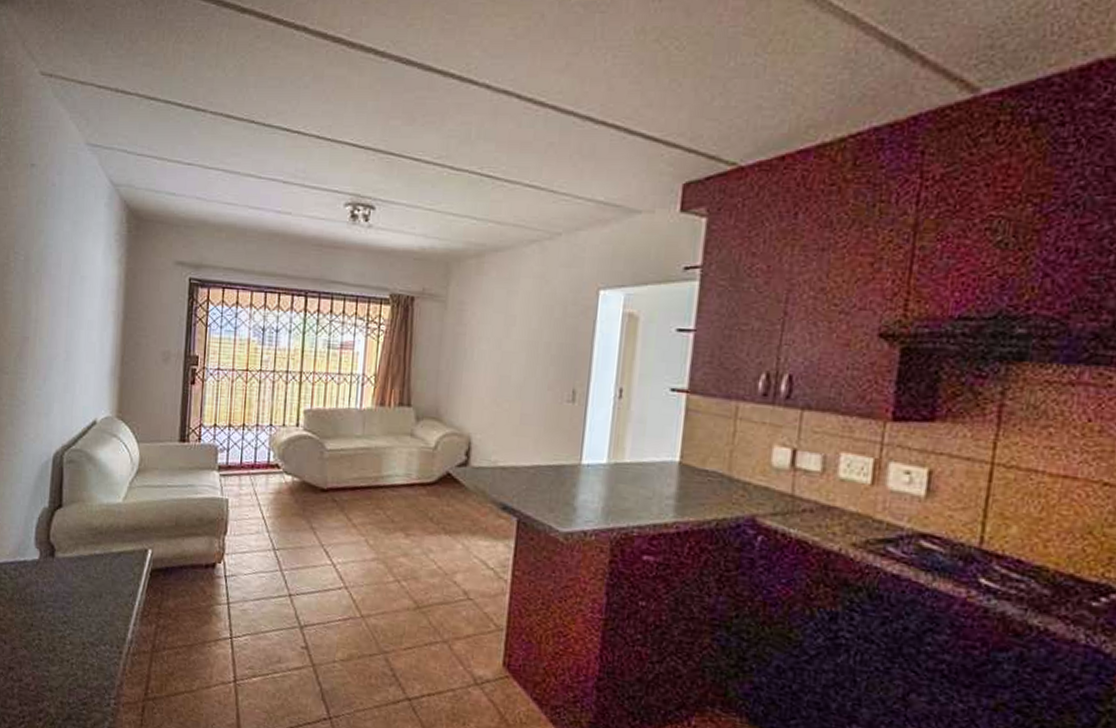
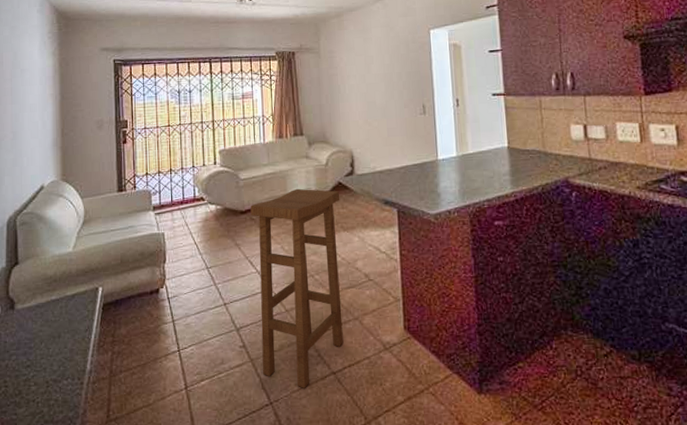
bar stool: none [324,472,447,711] -> present [250,188,344,390]

